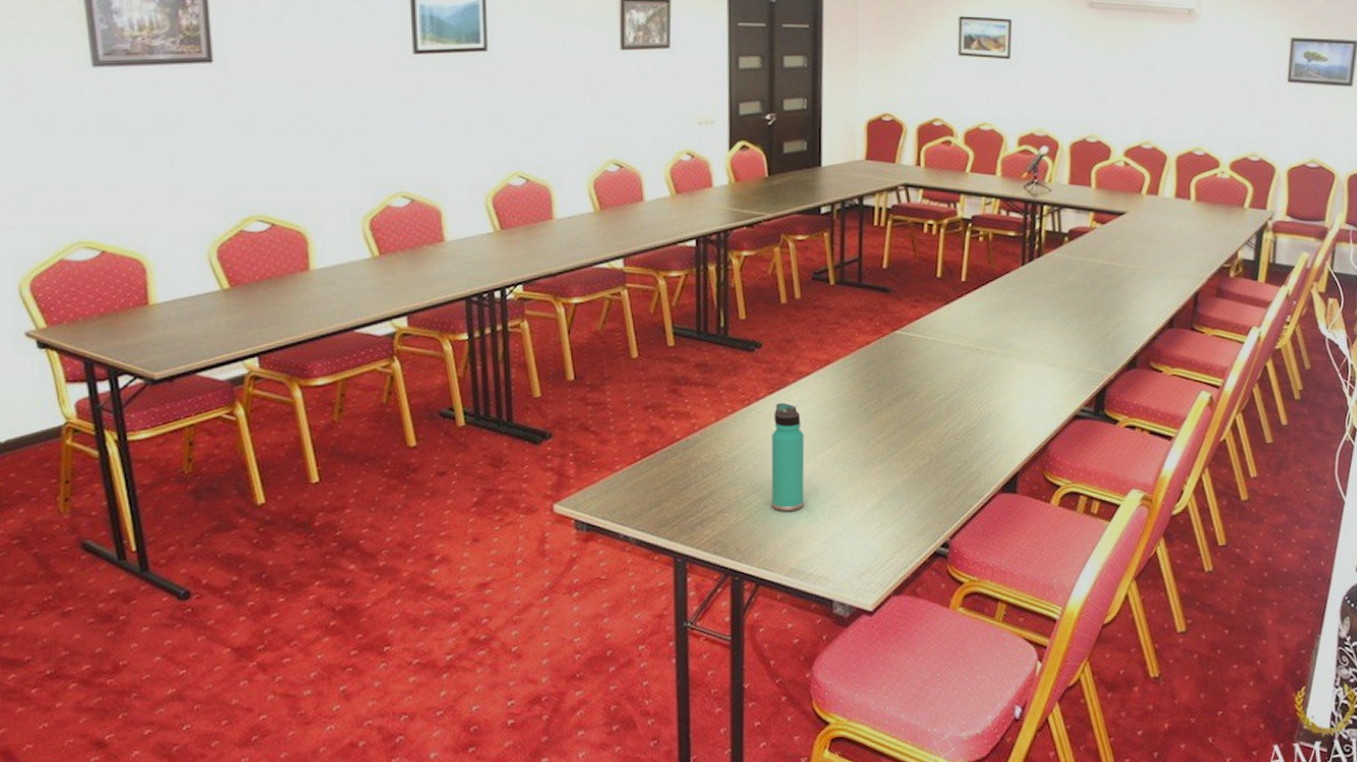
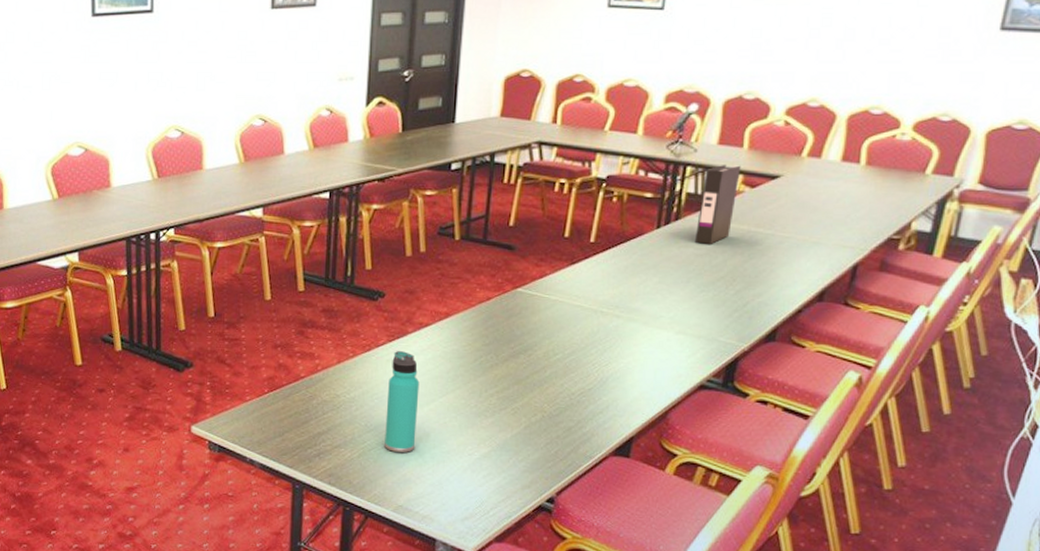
binder: none [1057,203,1091,279] -> present [694,165,741,244]

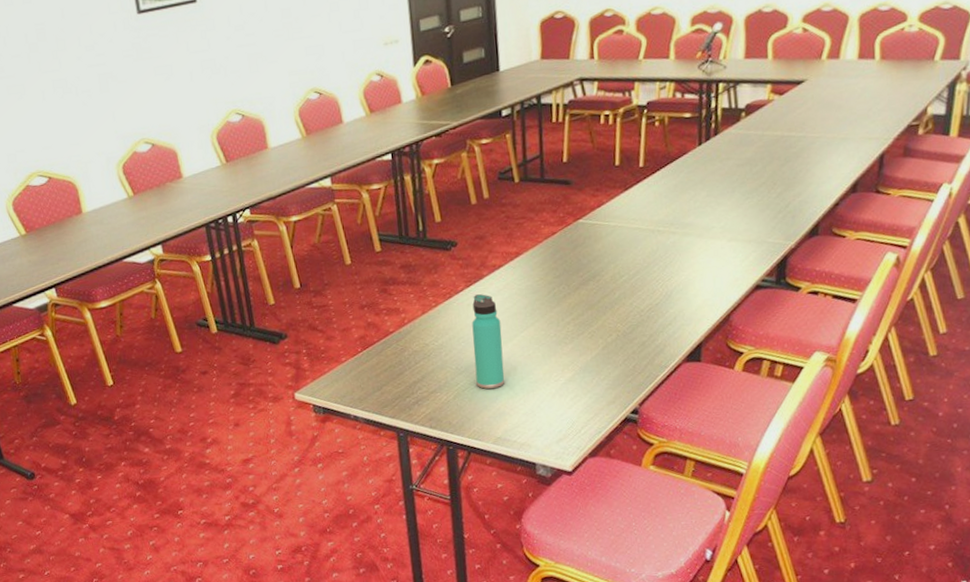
binder: present [694,165,741,244] -> none [734,75,768,155]

